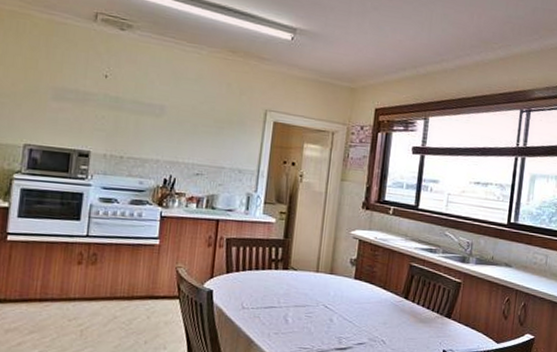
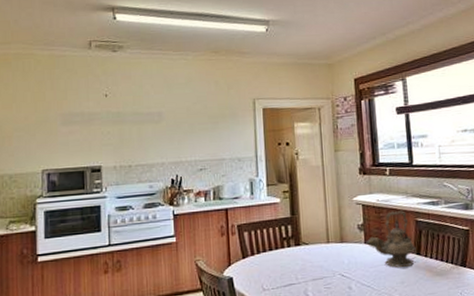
teapot: none [355,251,405,309] -> present [366,210,416,268]

